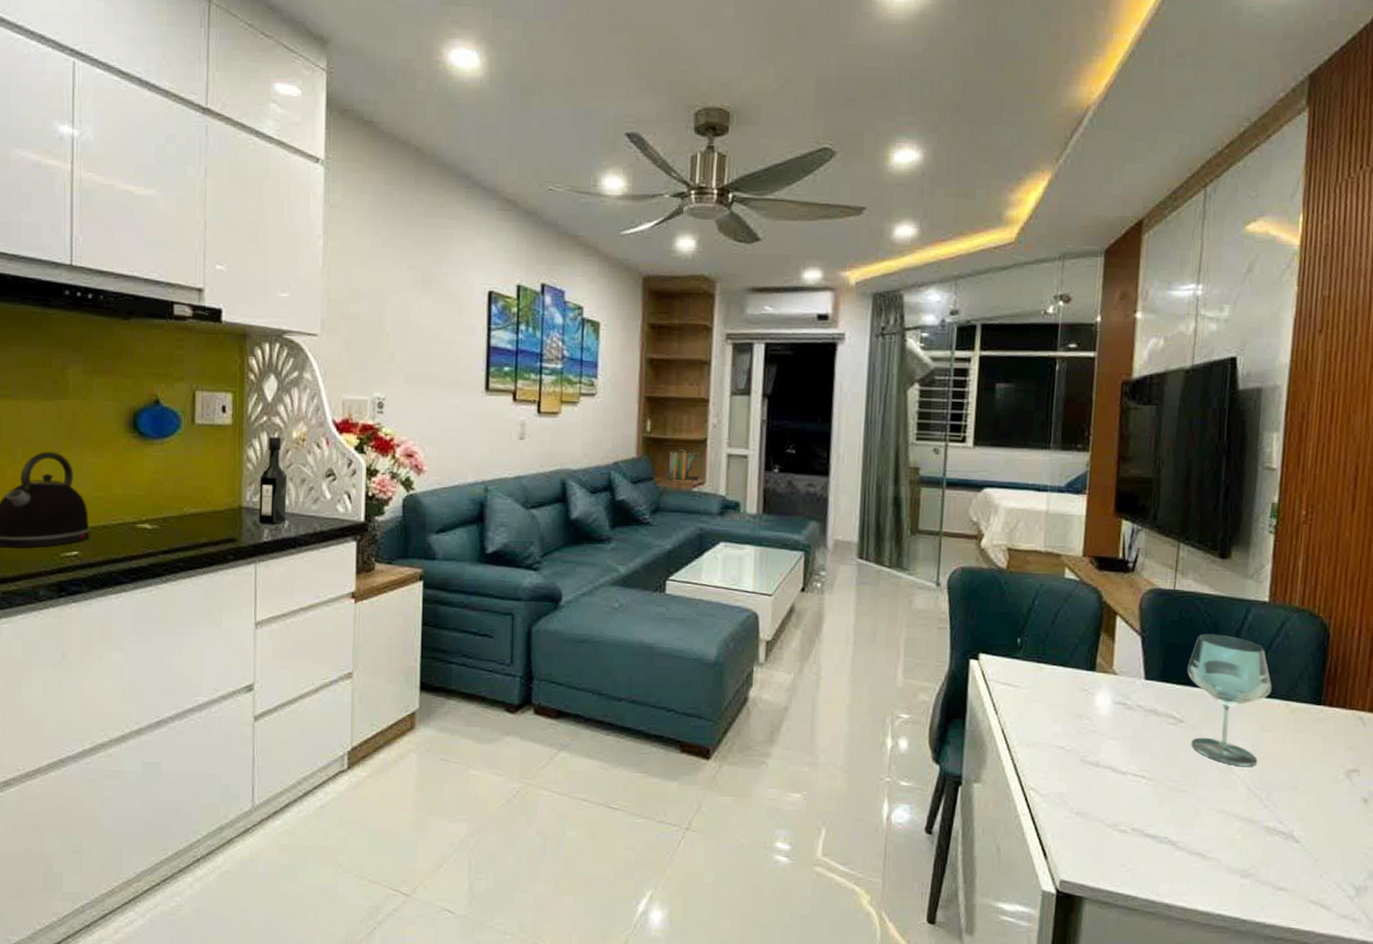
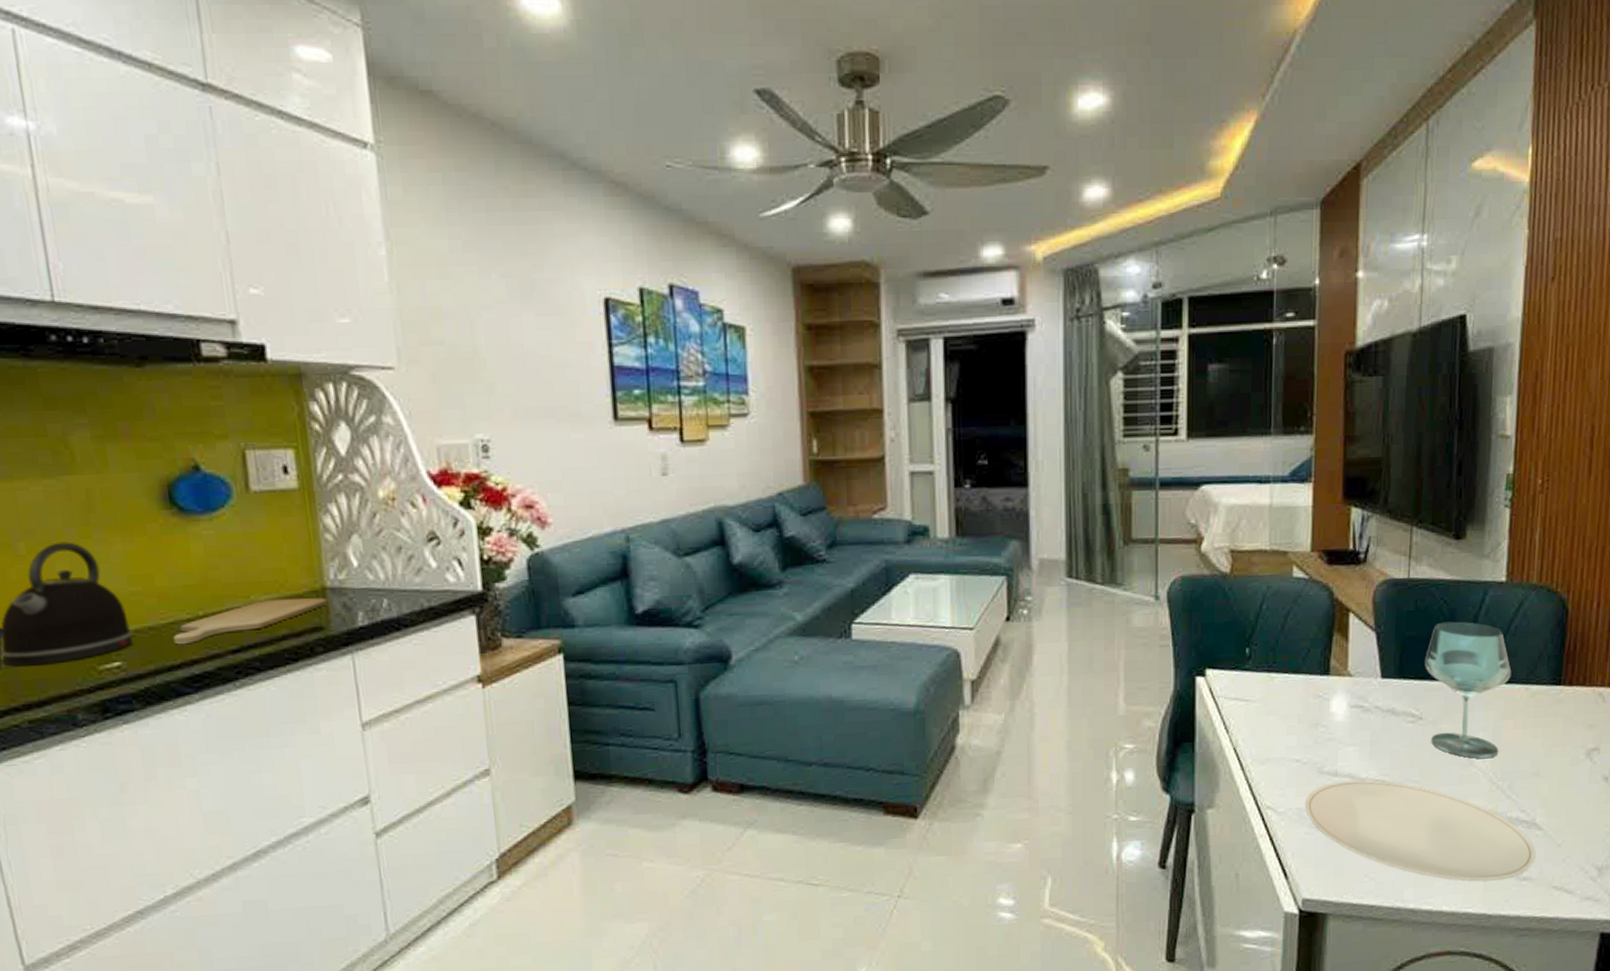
chopping board: none [120,512,243,543] -> present [173,598,329,645]
bottle: present [259,437,288,524] -> none [343,498,383,605]
books: present [668,449,700,482] -> none [841,471,880,507]
plate: none [1067,772,1293,887] -> present [1305,780,1537,882]

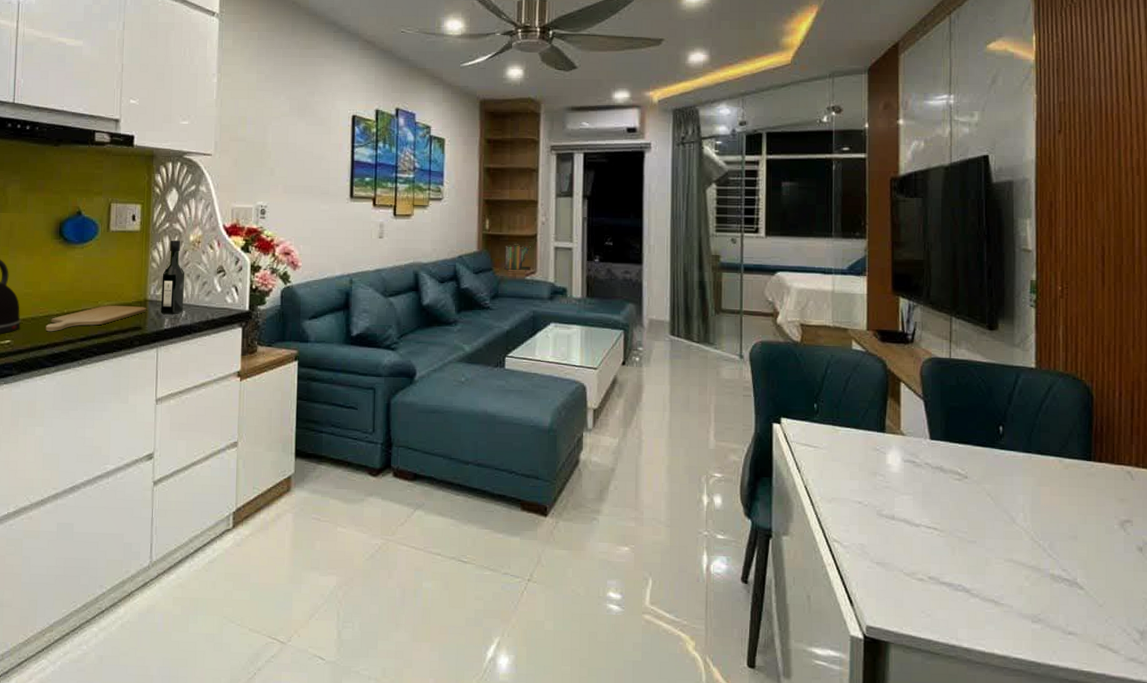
bottle: none [343,498,383,605] -> present [161,240,185,314]
books: none [841,471,880,507] -> present [504,244,532,271]
plate: present [1305,780,1537,882] -> none [867,524,1080,631]
wine glass: present [1425,621,1512,759] -> none [968,397,1045,519]

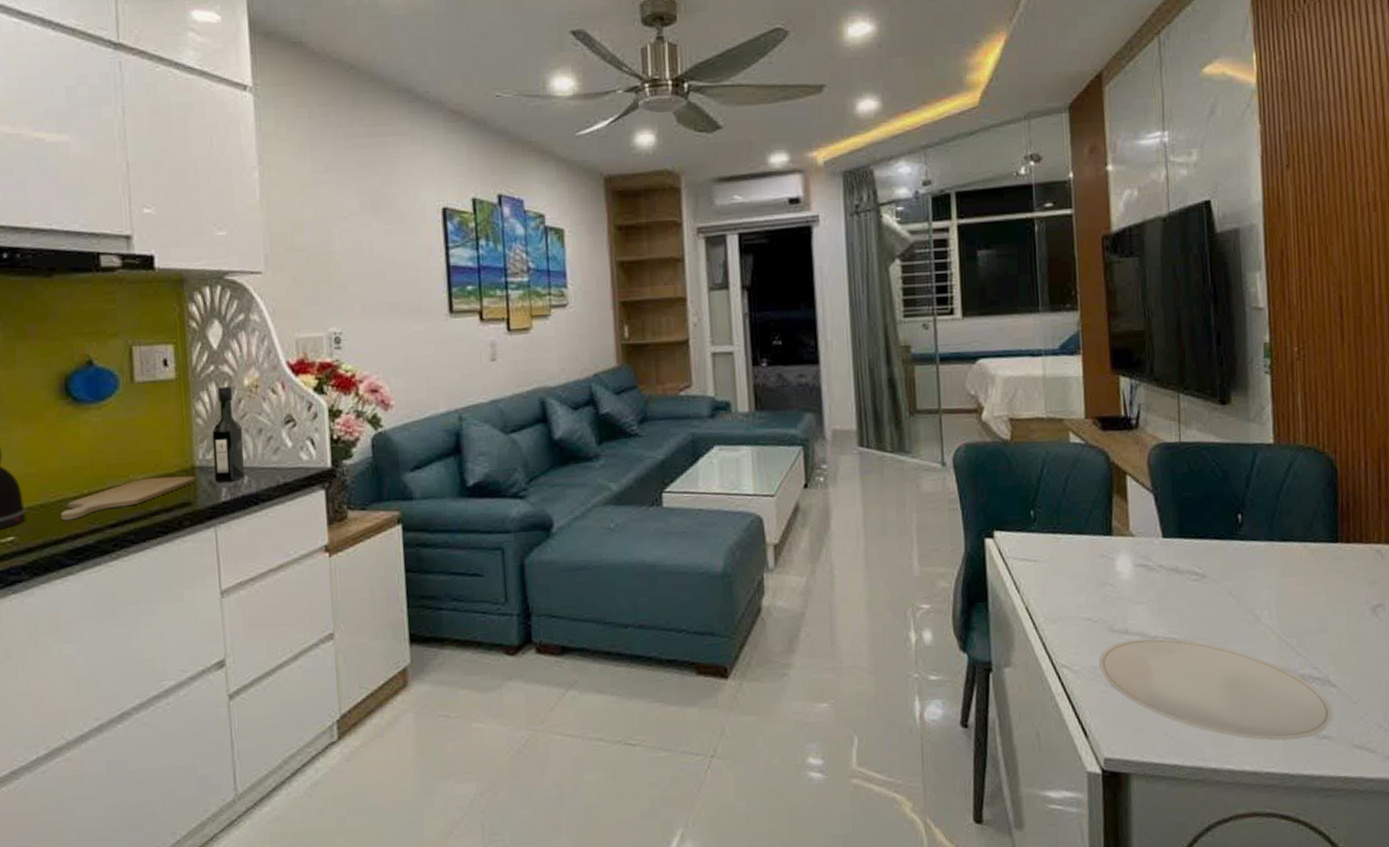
books: present [504,244,532,271] -> none [650,353,685,386]
plate: none [867,524,1080,631] -> present [1099,638,1334,740]

